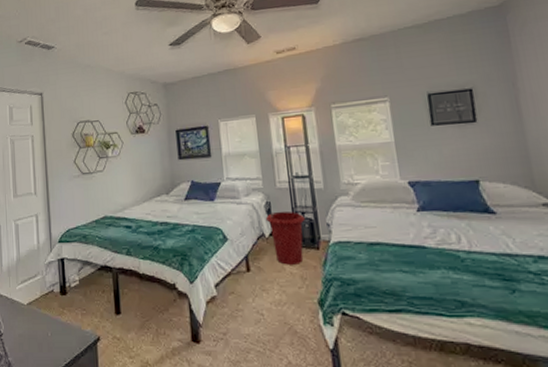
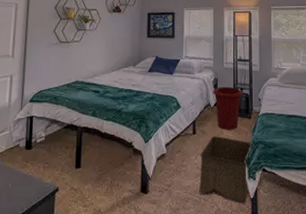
storage bin: none [259,273,327,356] -> present [199,136,252,204]

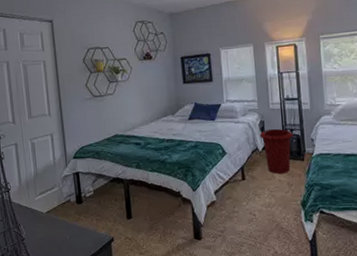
storage bin: present [199,136,252,204] -> none [252,180,307,246]

